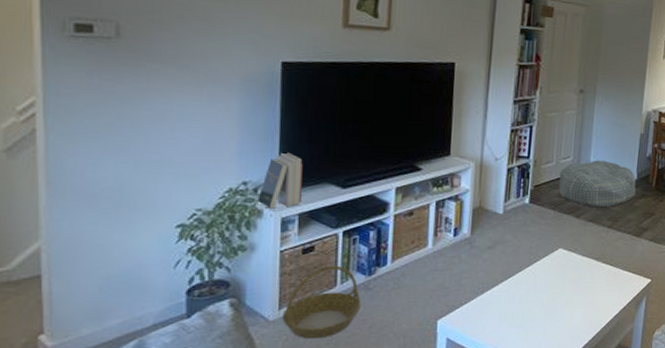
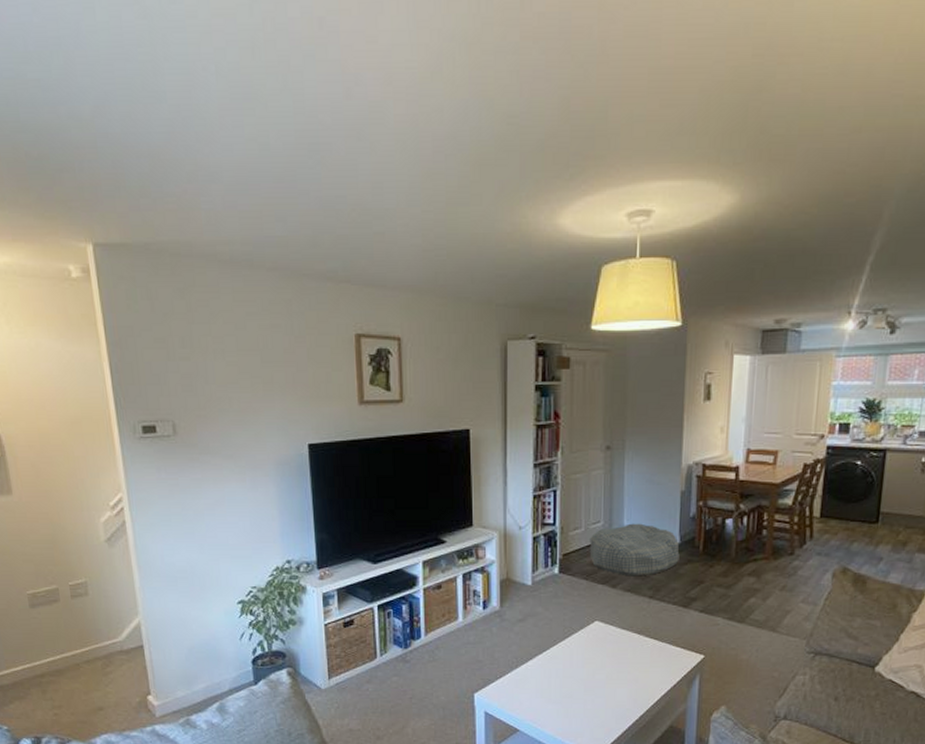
books: present [257,152,303,209] -> none [300,531,338,585]
basket: present [283,265,361,339] -> none [332,638,401,707]

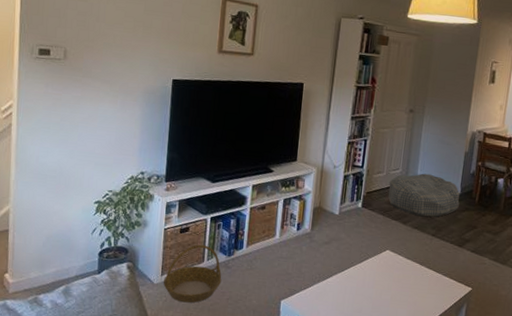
basket: none [332,638,401,707] -> present [164,244,222,303]

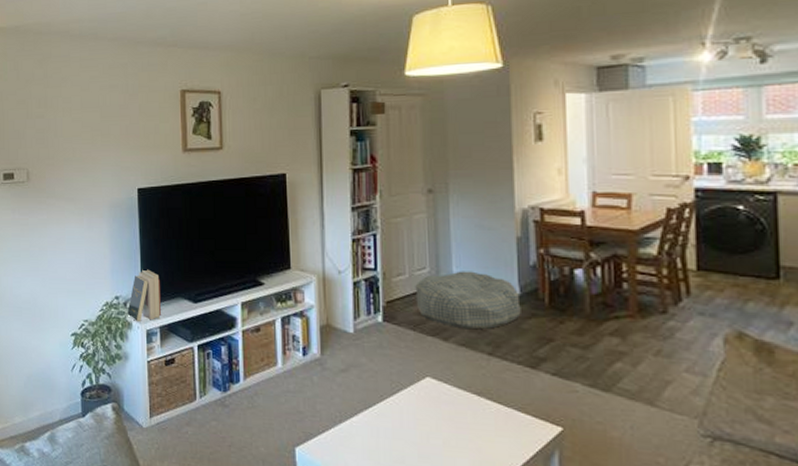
books: none [150,150,184,195] -> present [127,269,161,321]
basket: present [164,244,222,303] -> none [154,378,220,452]

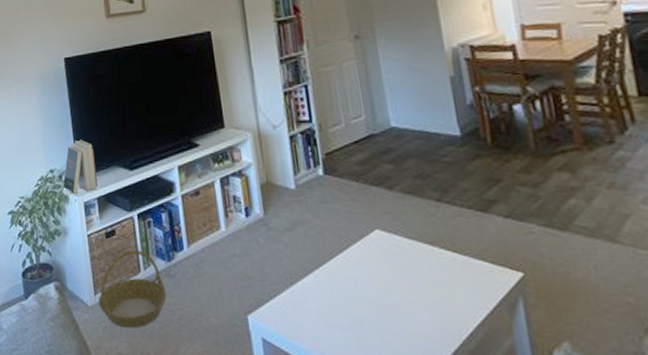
basket: none [154,378,220,452] -> present [98,250,167,328]
dog bed: present [415,271,521,330] -> none [352,115,465,176]

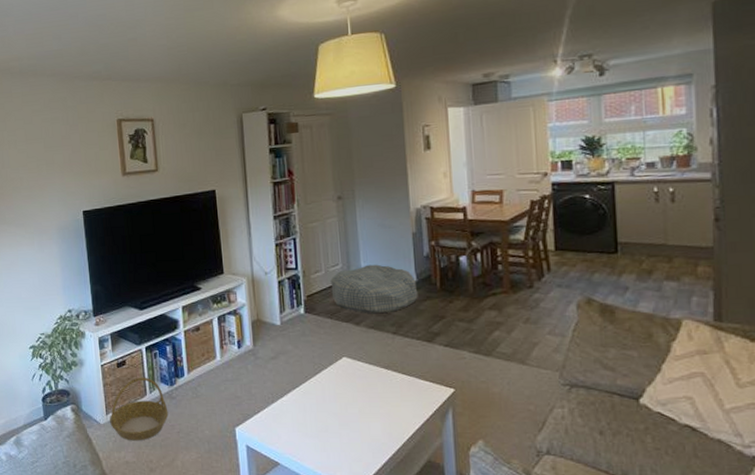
books: present [63,139,97,194] -> none [80,283,111,330]
dog bed: none [352,115,465,176] -> present [330,264,418,314]

